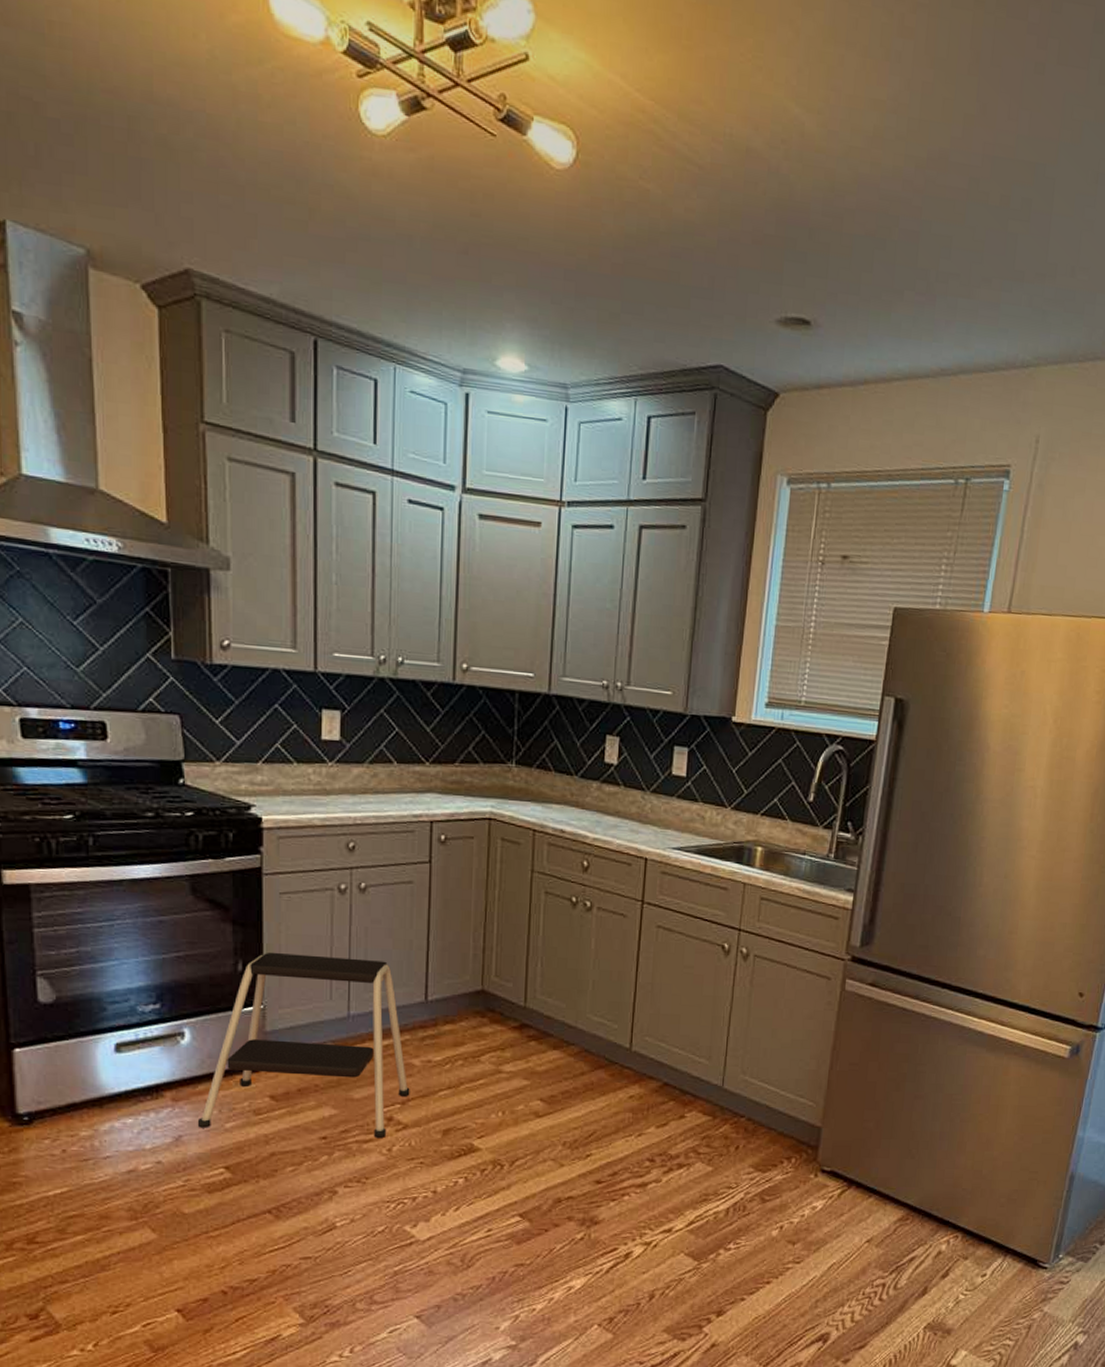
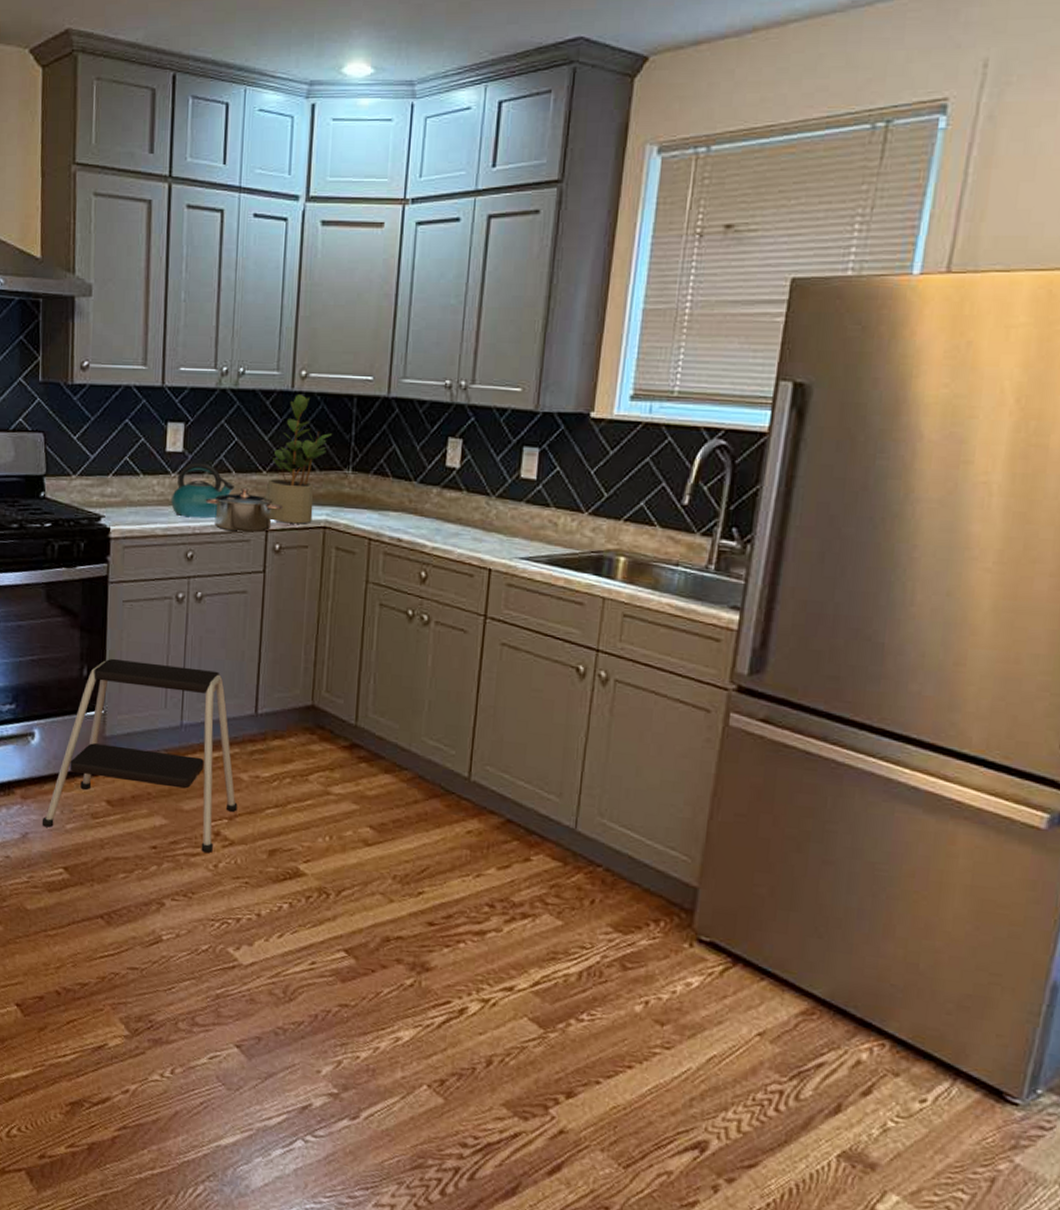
kettle: none [328,751,398,809] -> present [170,461,235,519]
cooking pot: none [366,778,448,823] -> present [205,487,284,533]
potted plant: none [429,686,494,815] -> present [265,393,332,524]

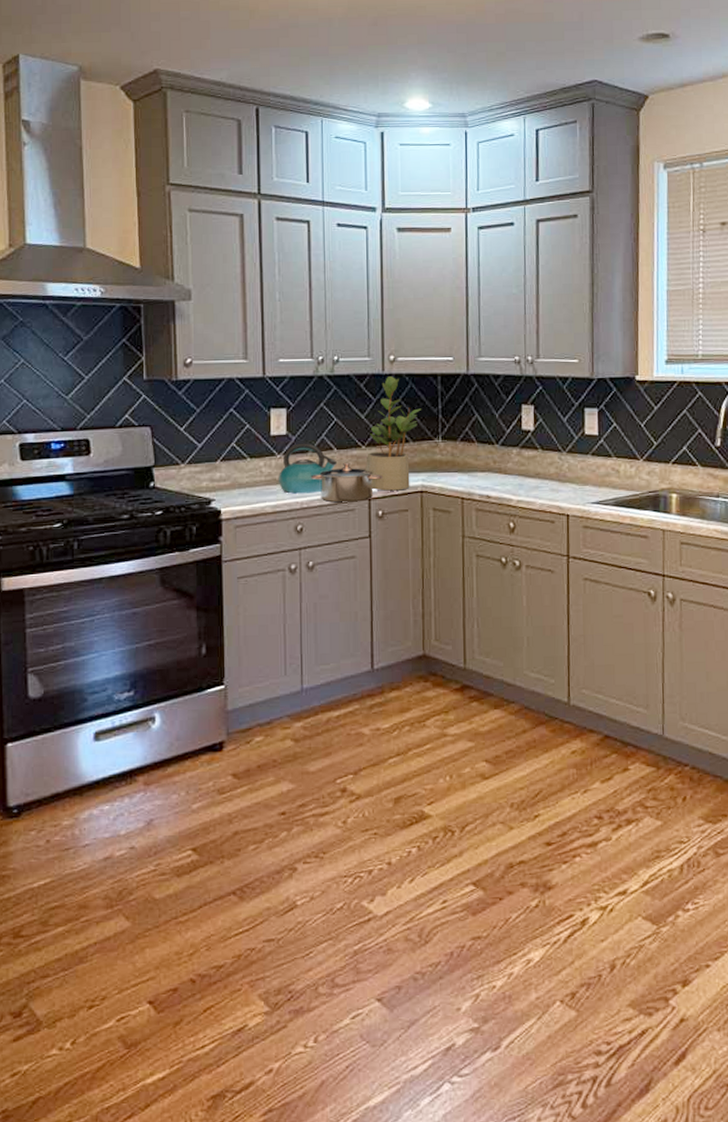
step stool: present [42,658,238,854] -> none [167,633,361,811]

